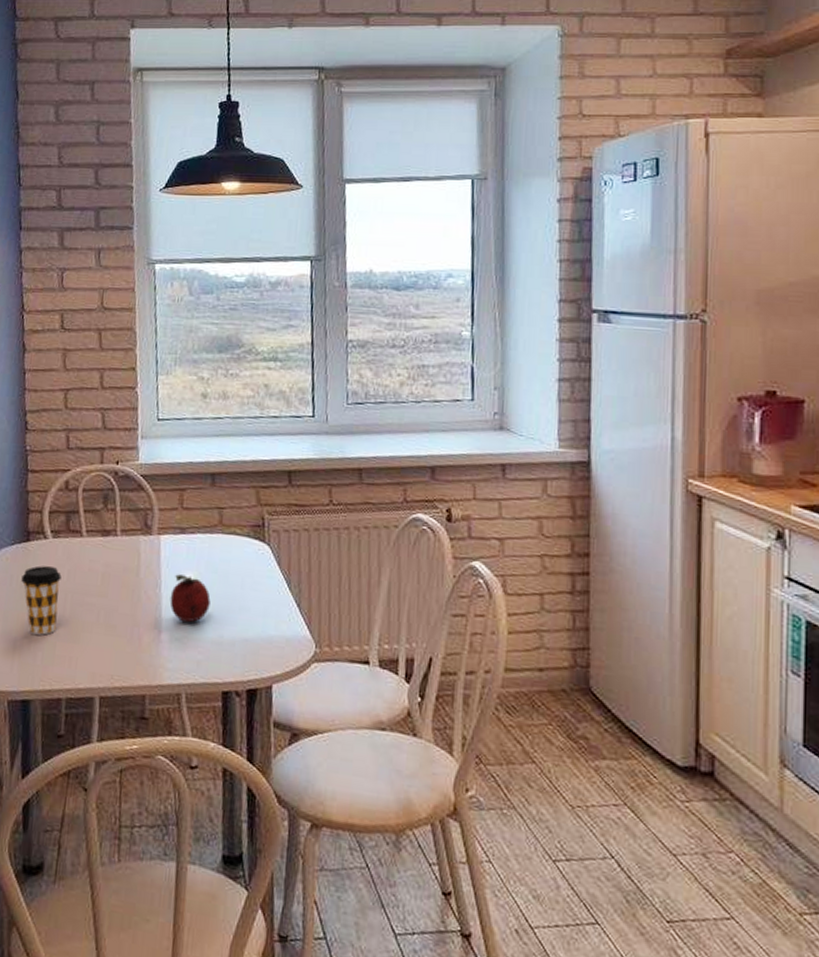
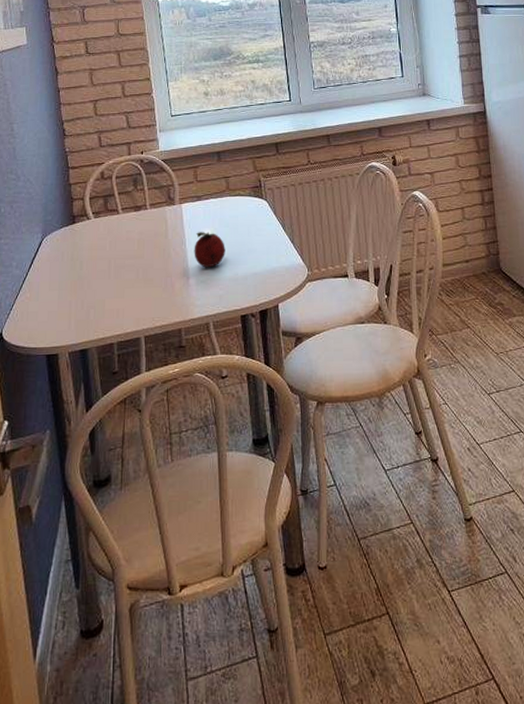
coffee cup: present [21,565,62,635] -> none [71,241,105,296]

